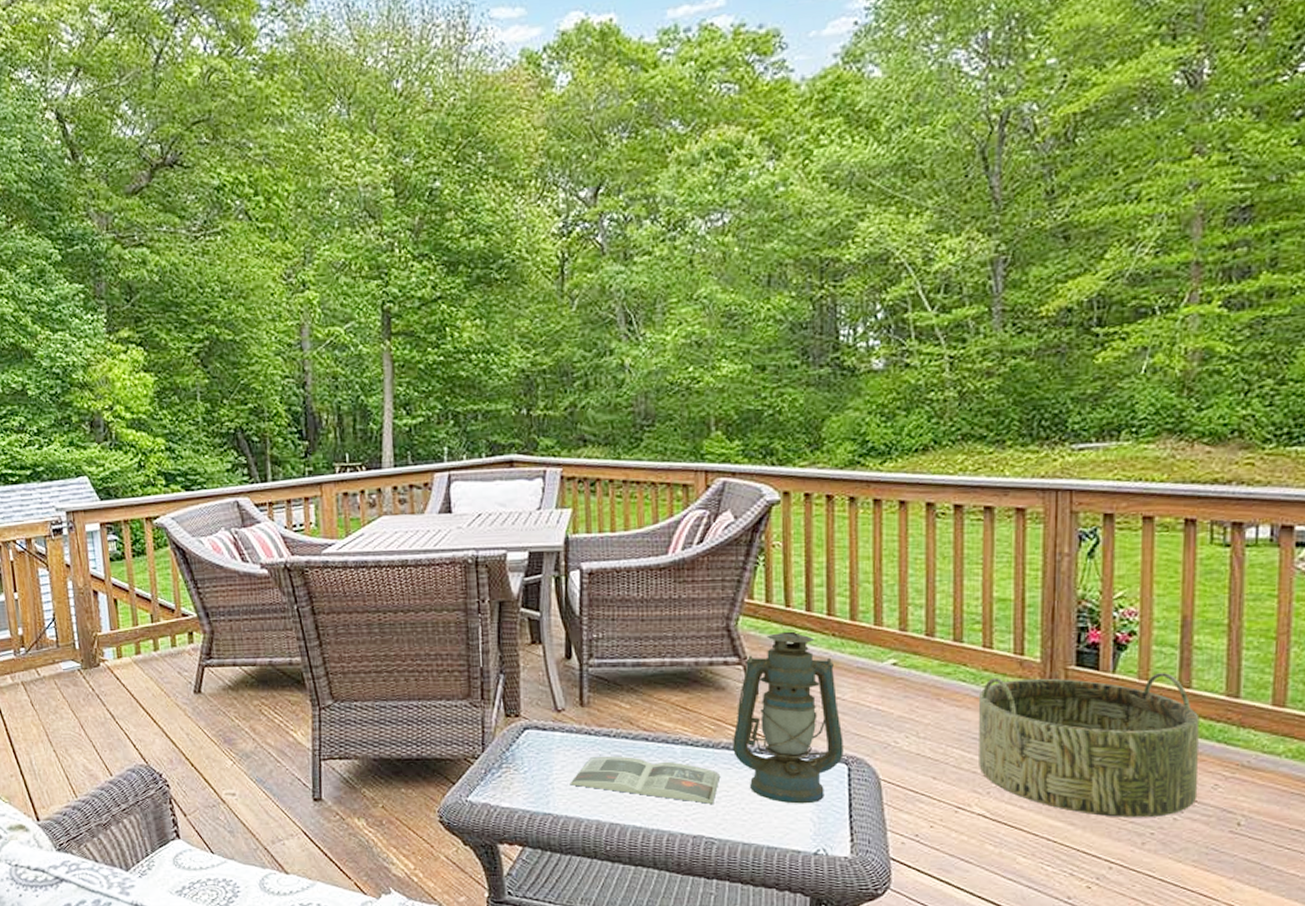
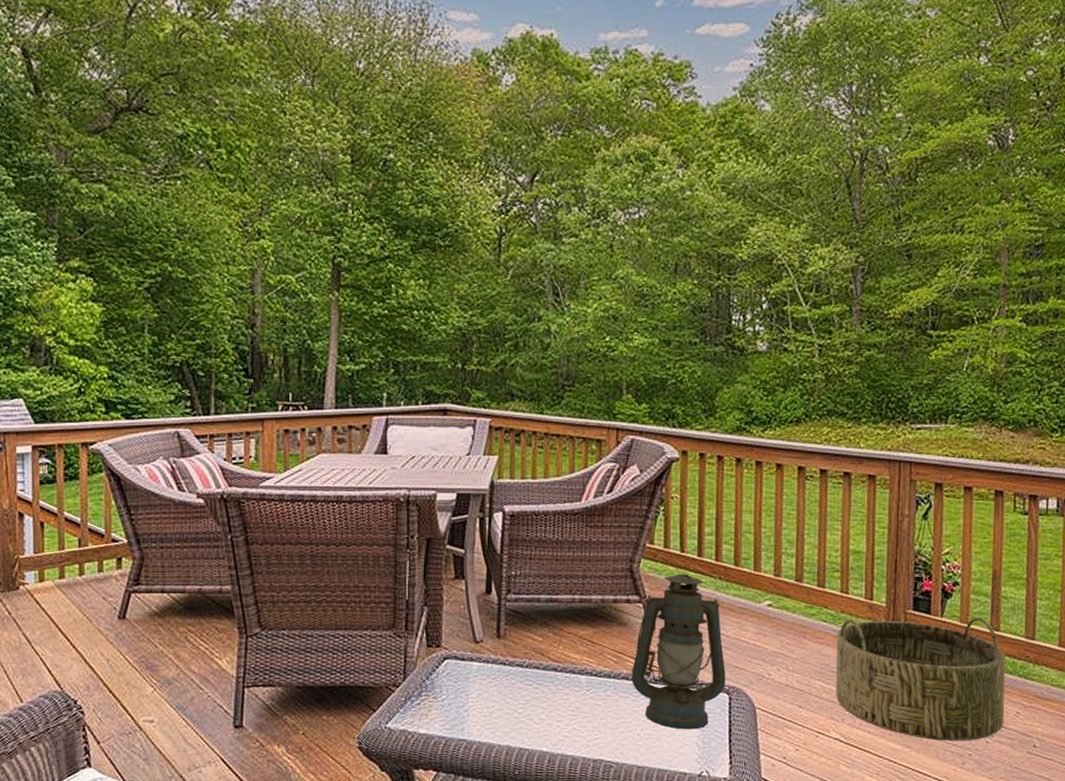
magazine: present [570,756,721,804] -> none [484,685,620,730]

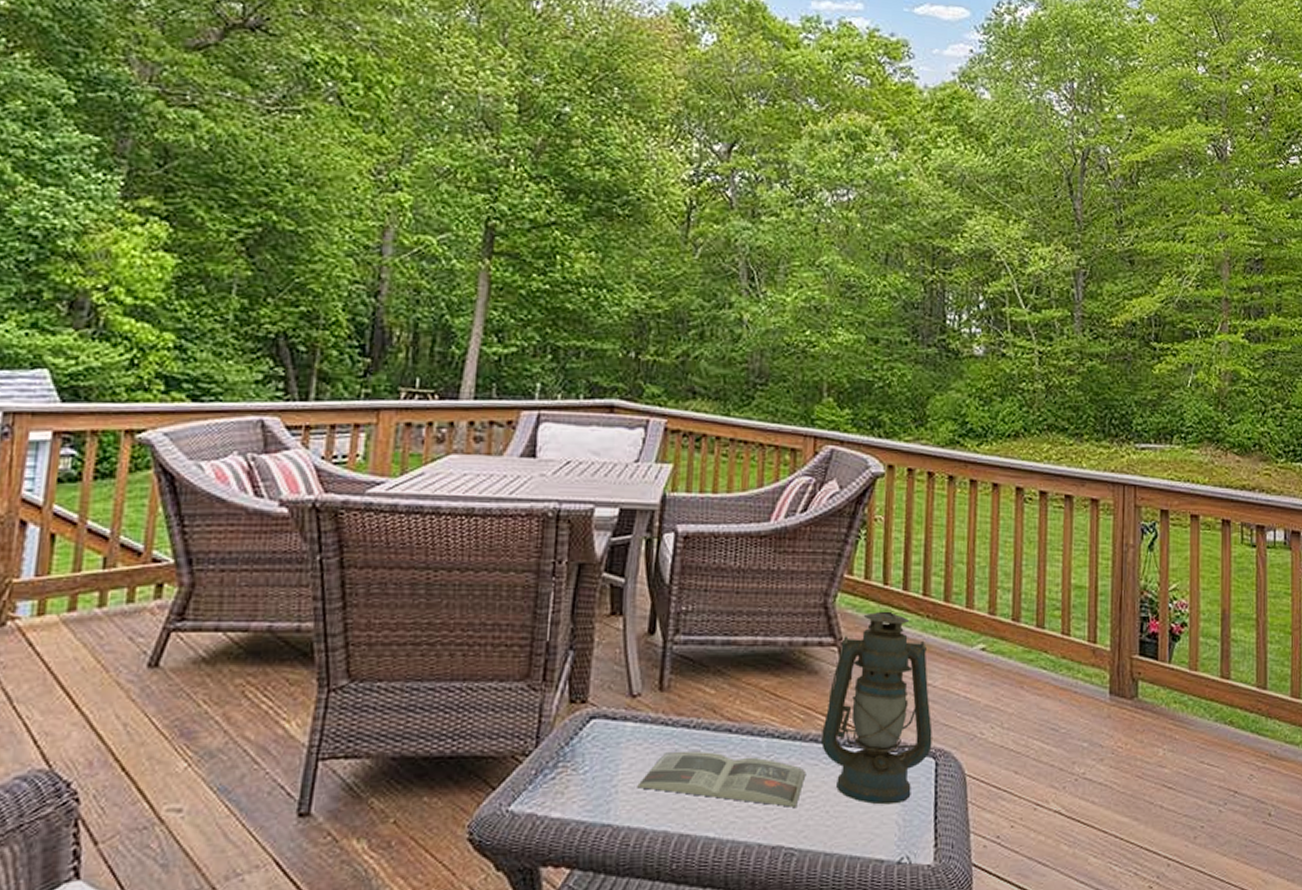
magazine: none [484,685,620,730] -> present [637,750,807,807]
basket: present [836,618,1006,741] -> none [1056,664,1238,811]

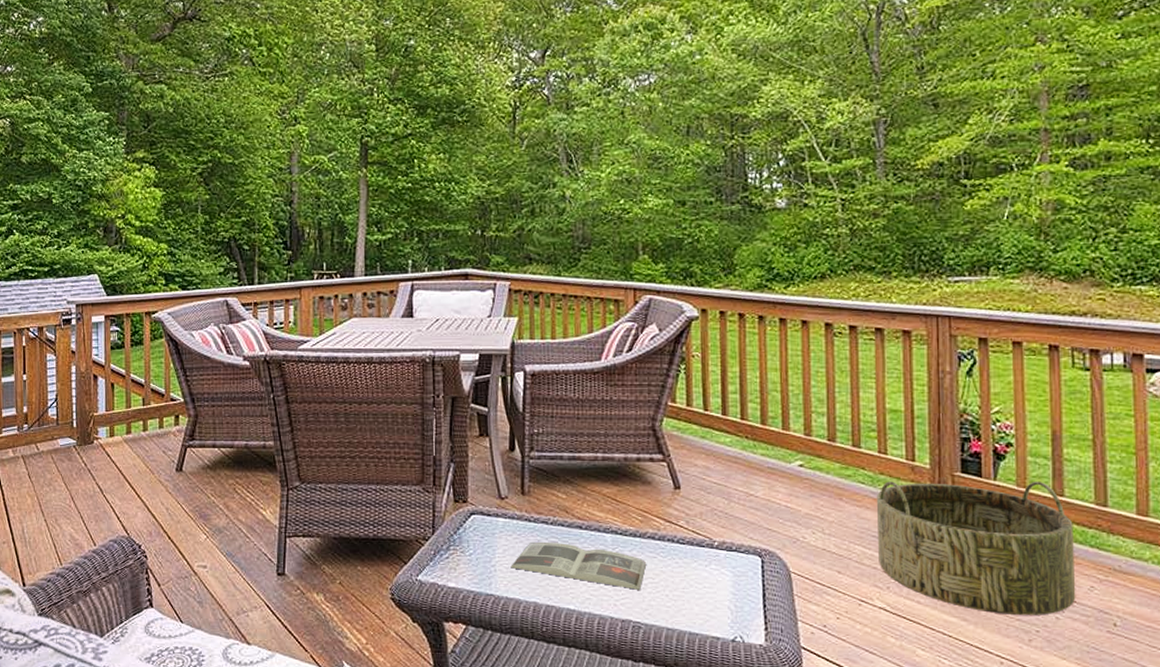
lantern: present [821,611,932,805] -> none [658,433,757,593]
basket: none [1056,664,1238,811] -> present [876,481,1076,615]

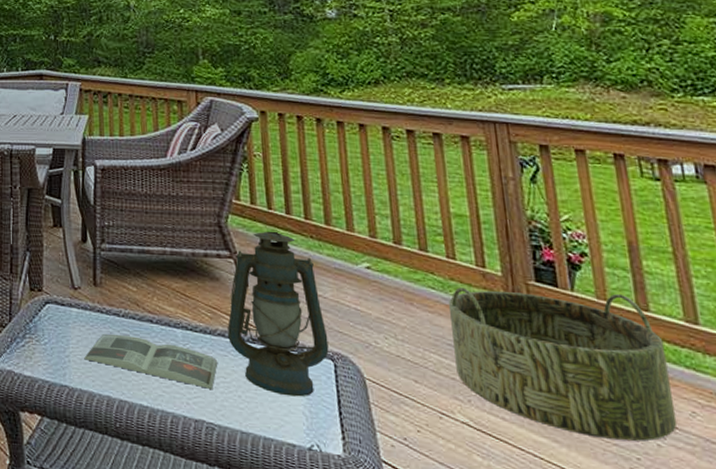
lantern: none [658,433,757,593] -> present [227,231,329,397]

